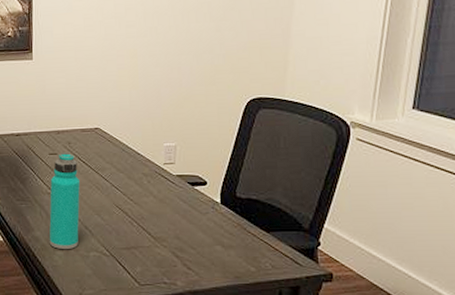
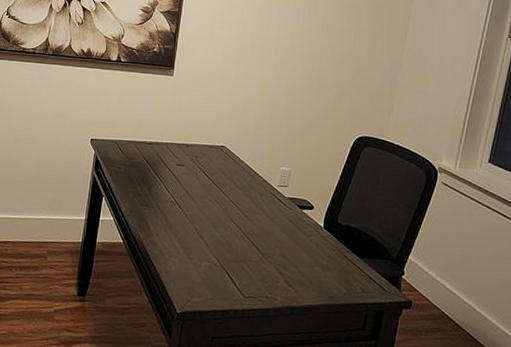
water bottle: present [49,152,81,250] -> none [165,164,202,258]

